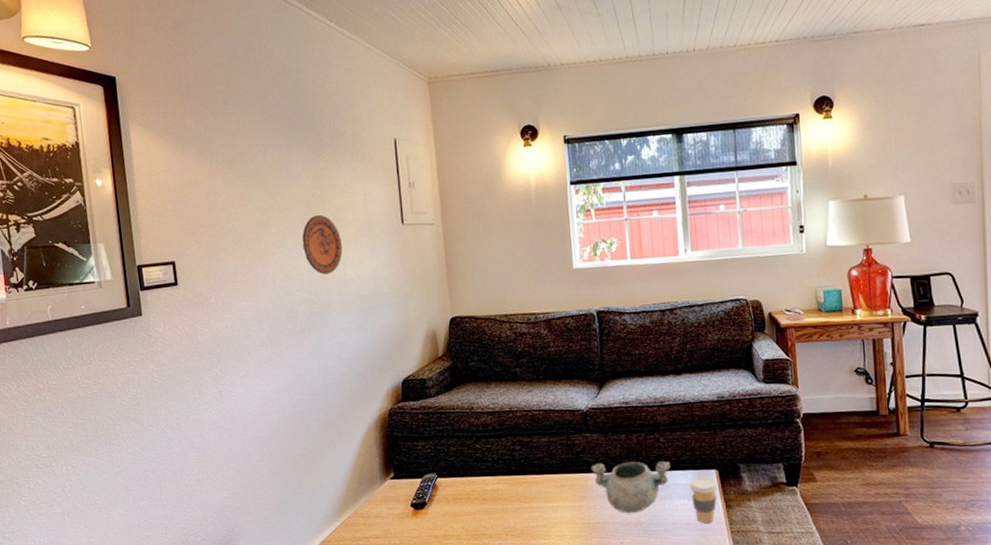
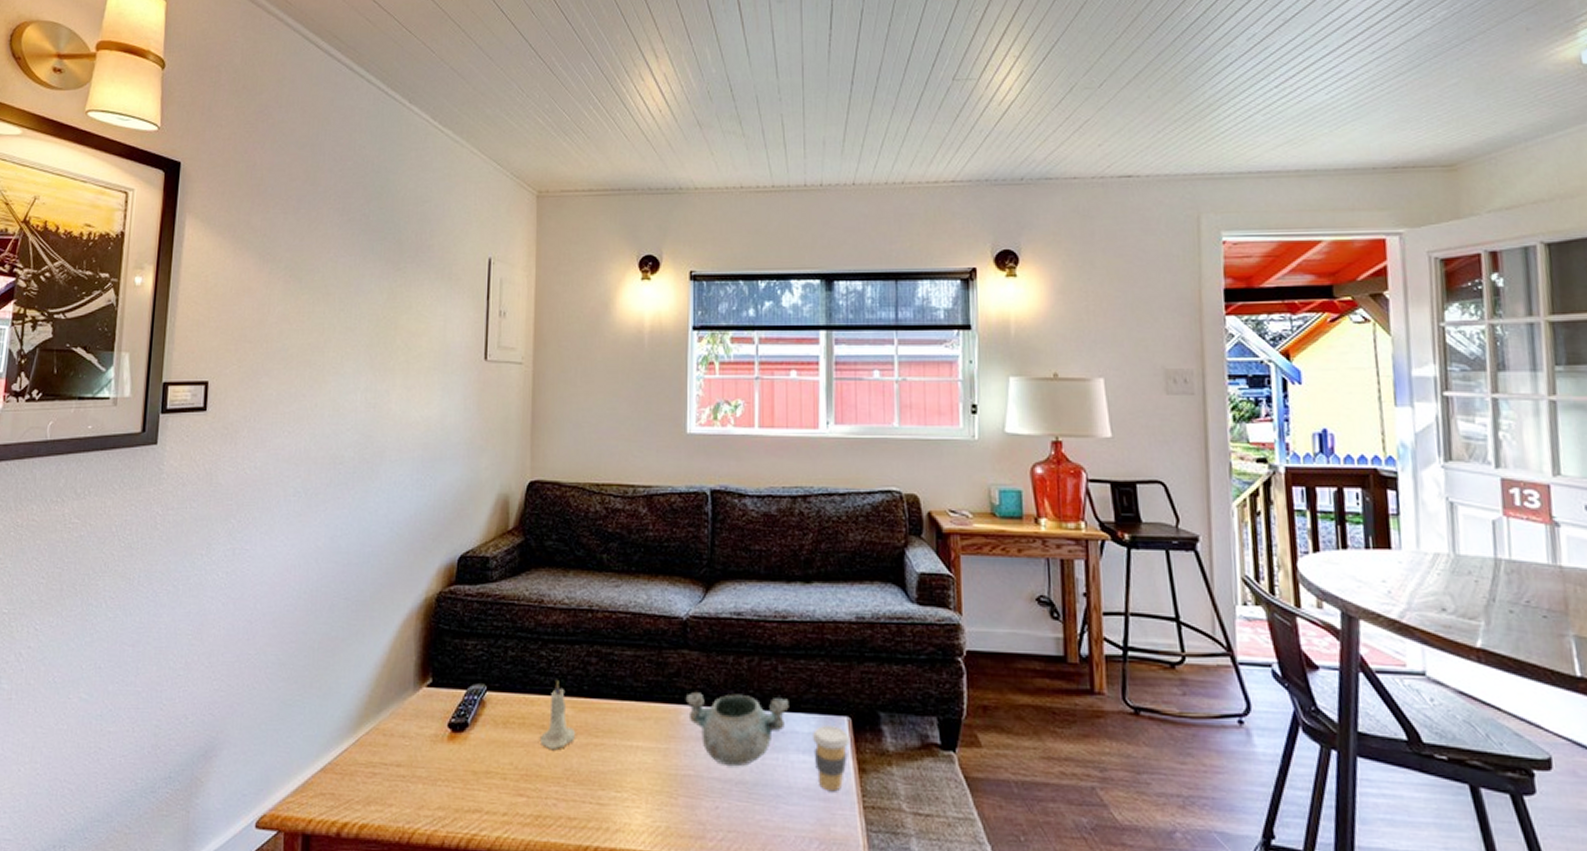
decorative plate: present [302,214,343,275] -> none [362,340,410,413]
candle: none [483,465,510,515] -> present [541,681,576,749]

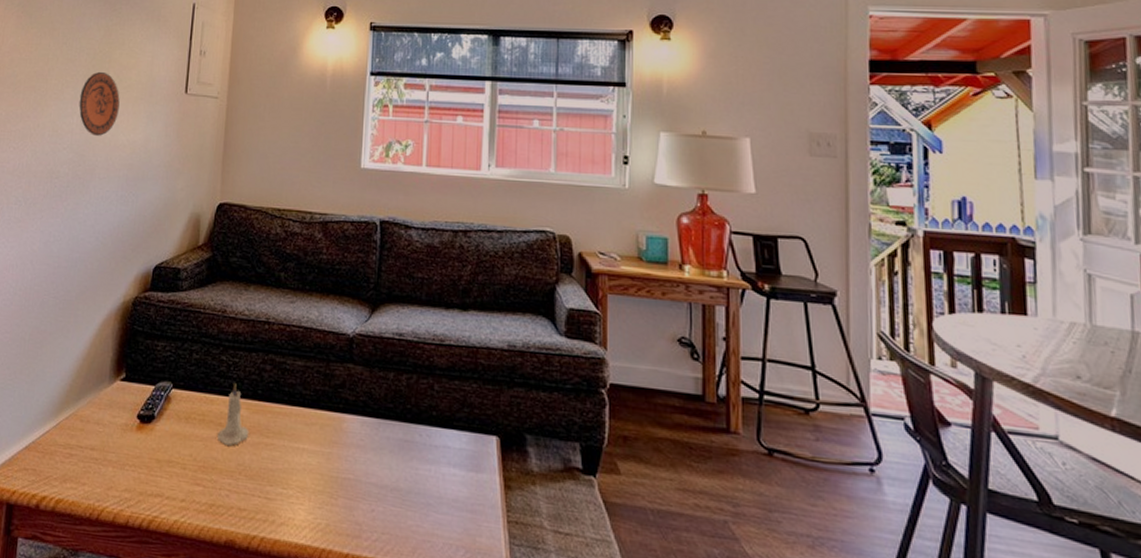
decorative plate: none [362,340,410,413] -> present [79,71,120,136]
decorative bowl: present [685,691,789,767] -> none [348,402,443,475]
coffee cup: present [812,726,851,792] -> none [462,443,498,505]

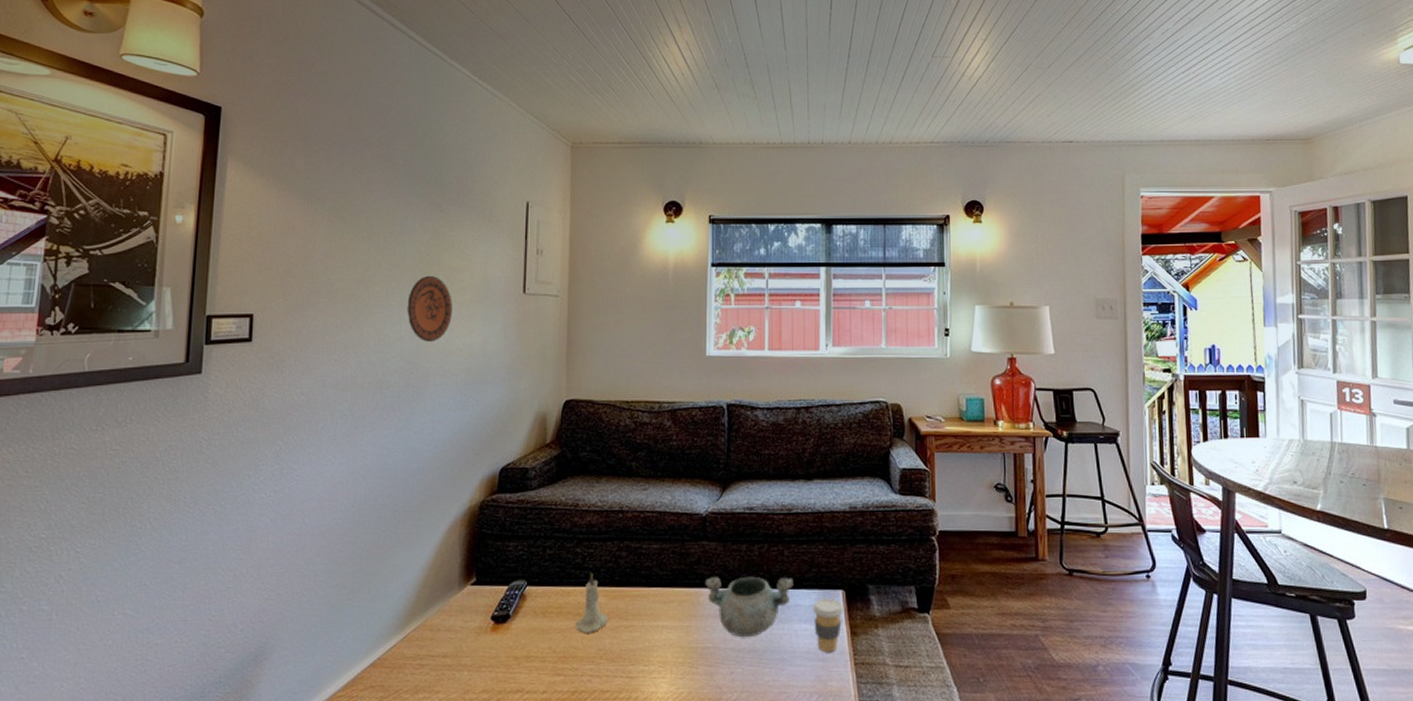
decorative bowl: none [348,402,443,475] -> present [704,576,793,638]
coffee cup: none [462,443,498,505] -> present [812,598,844,653]

